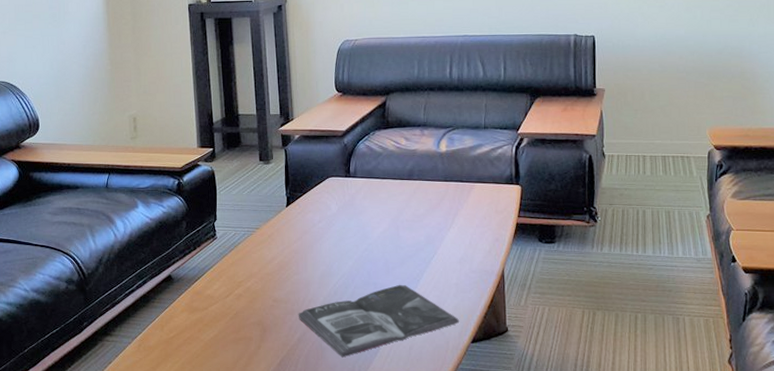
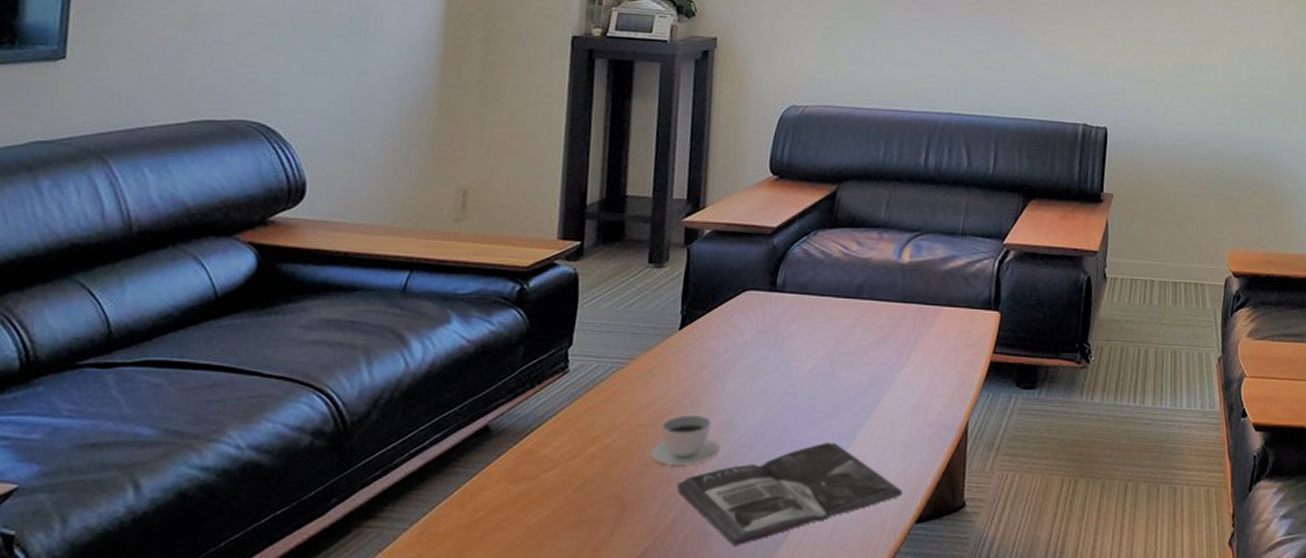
teacup: none [278,266,324,301] -> present [651,414,720,465]

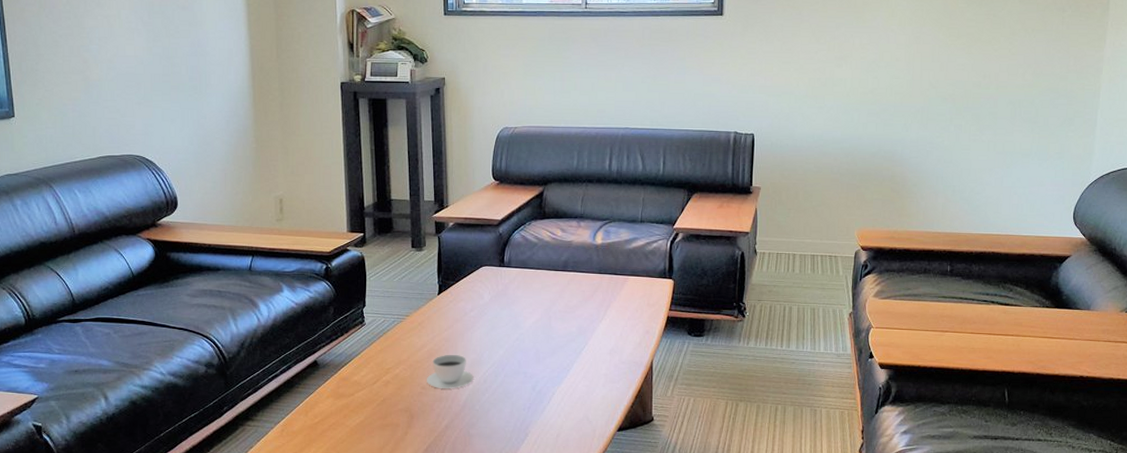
magazine: present [676,441,902,547] -> none [446,373,606,444]

